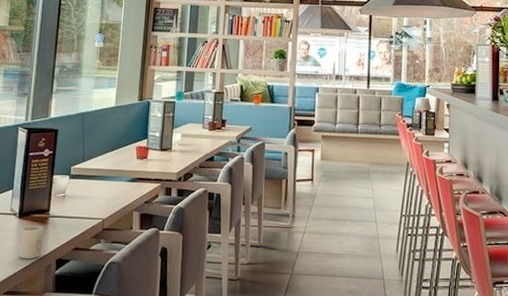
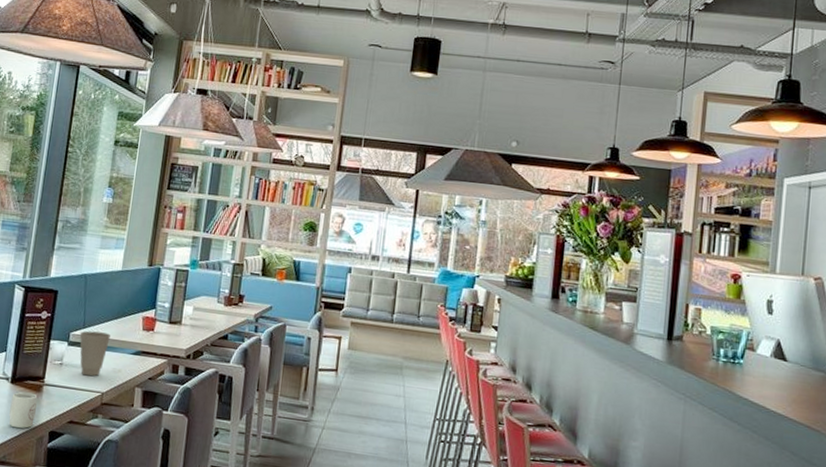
cup: none [80,163,108,205] -> present [79,330,110,377]

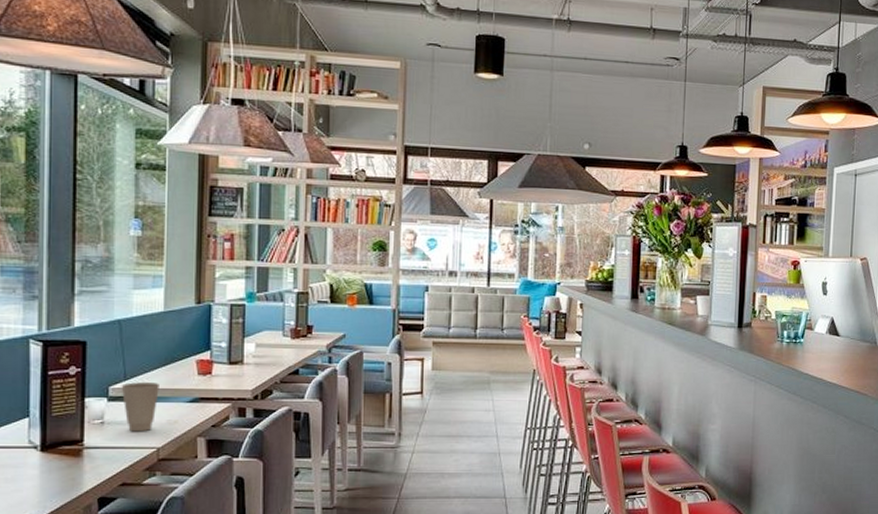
mug: present [9,391,38,429] -> none [44,459,78,500]

